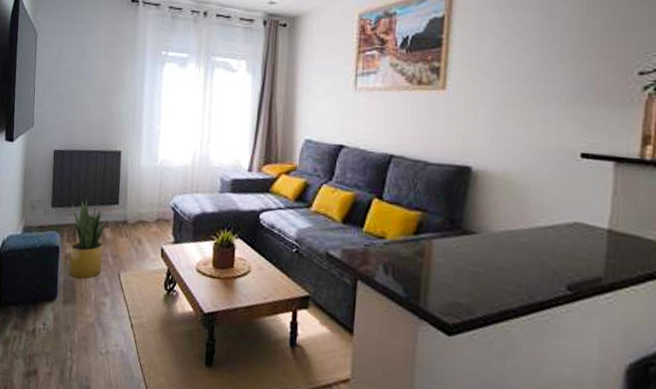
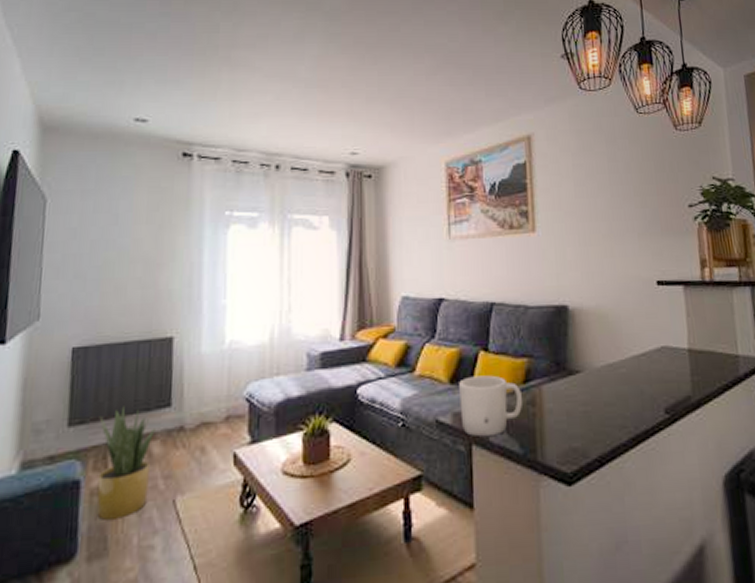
mug: none [349,220,412,277] -> present [459,375,523,438]

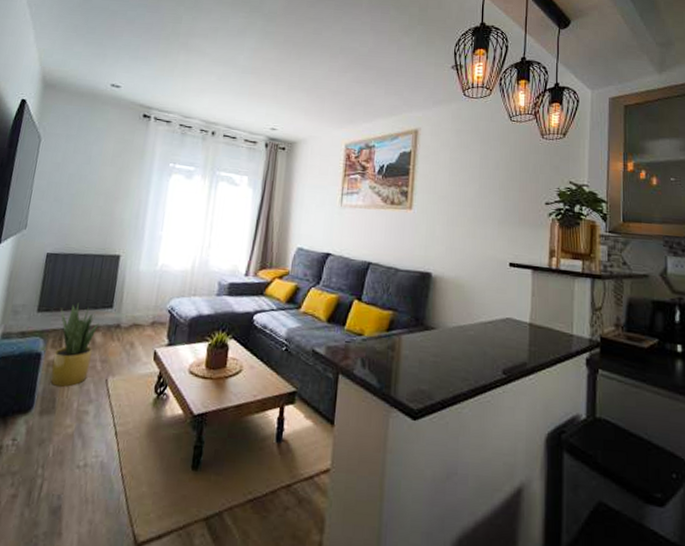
mug: present [459,375,523,438] -> none [332,319,385,371]

